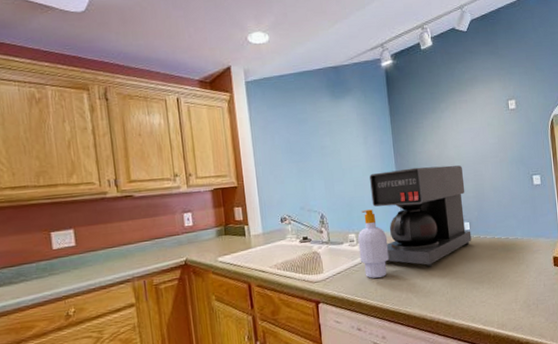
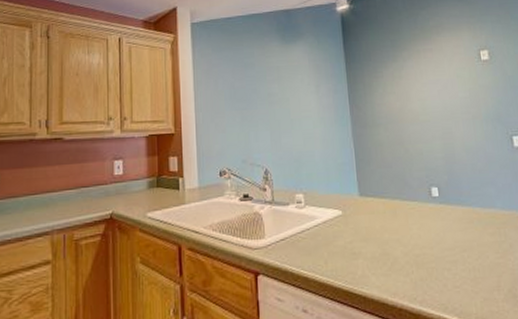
soap bottle: present [358,209,390,279] -> none [306,166,343,249]
coffee maker: present [370,165,472,267] -> none [321,120,441,239]

